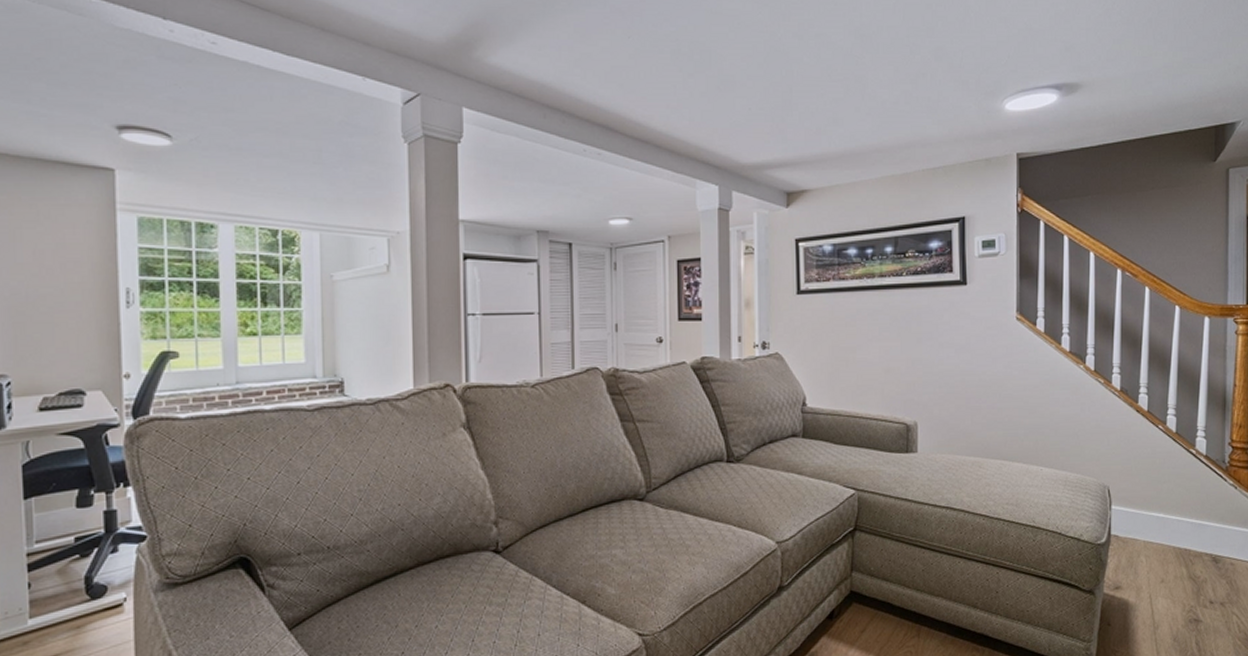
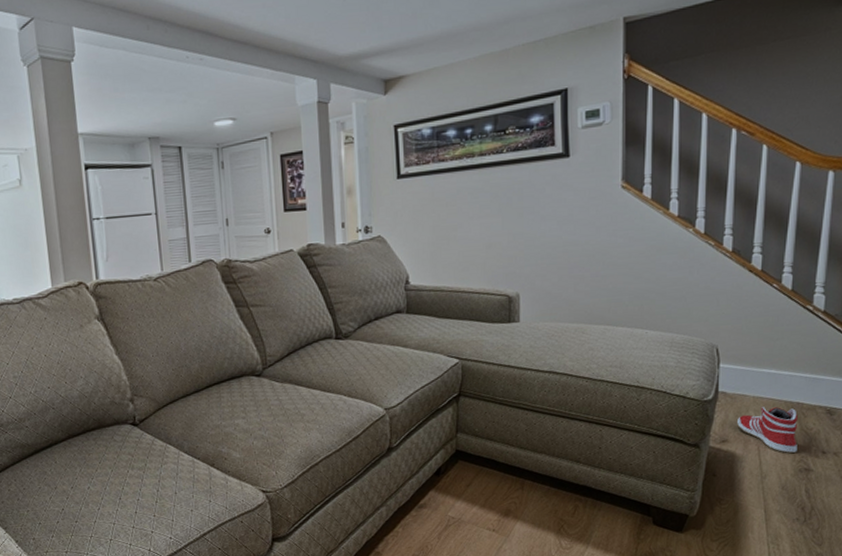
sneaker: none [1130,552,1187,603] -> present [737,407,798,454]

